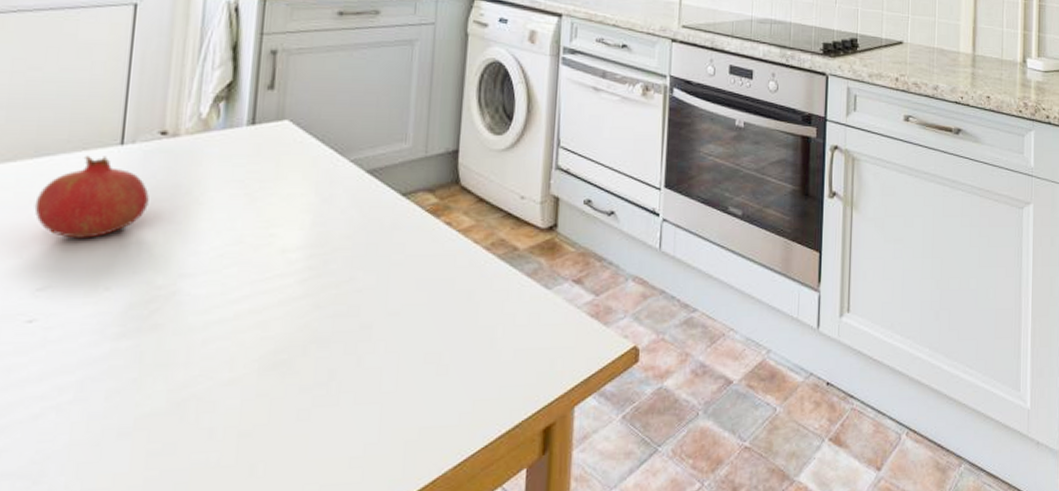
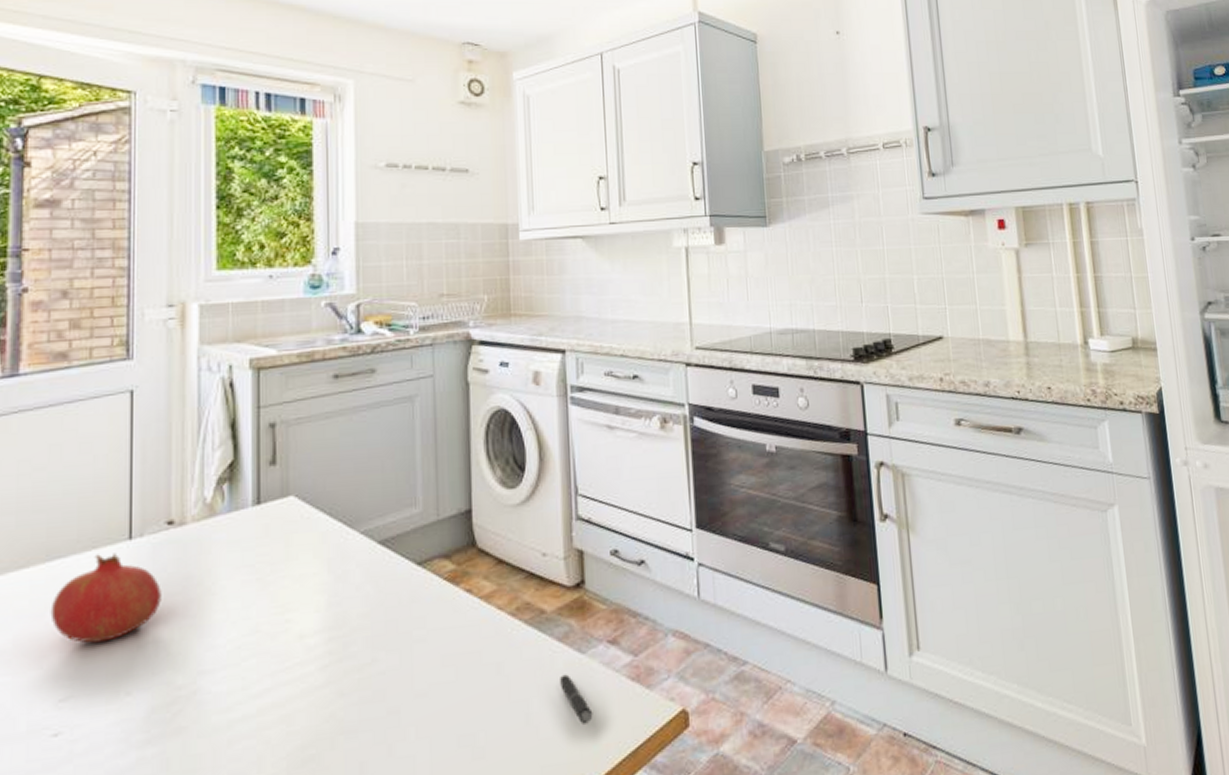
pen: none [525,306,553,354] -> present [560,674,593,726]

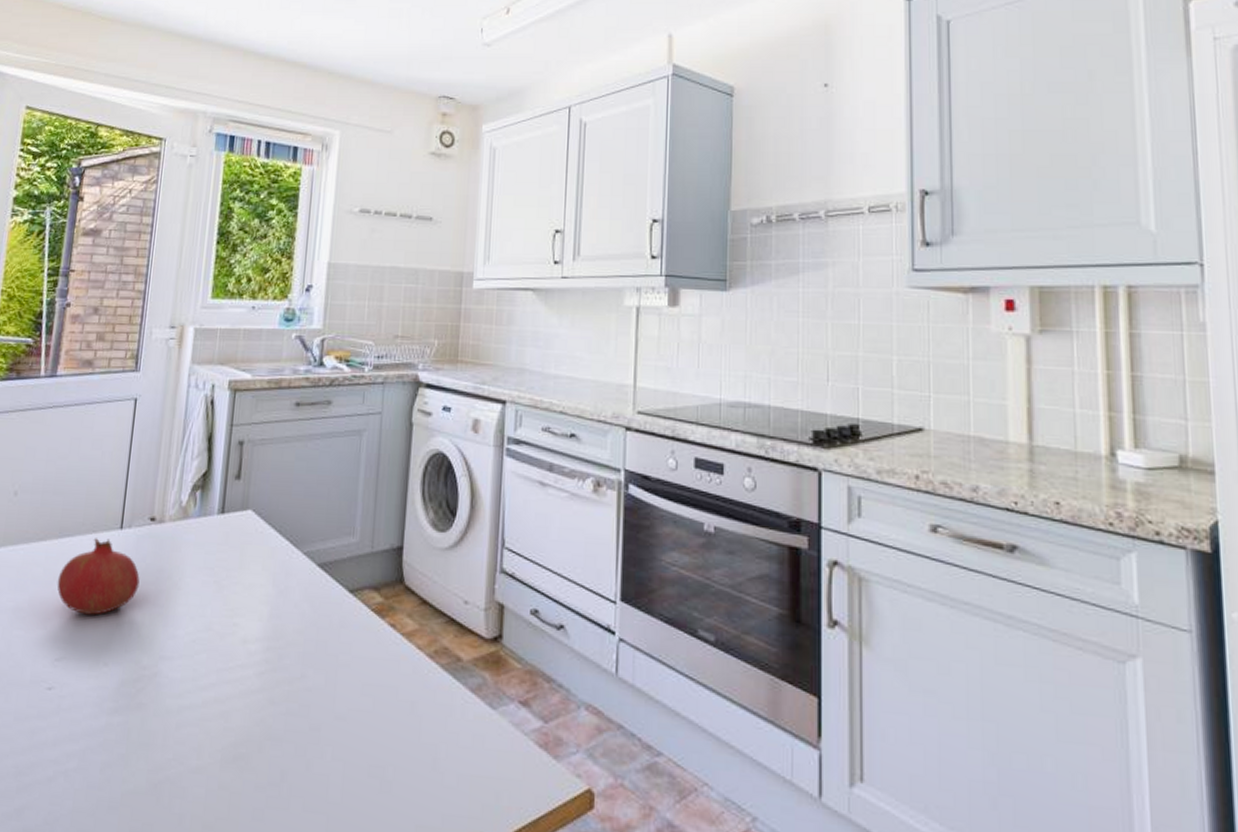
pen: present [560,674,593,726] -> none [469,726,498,783]

